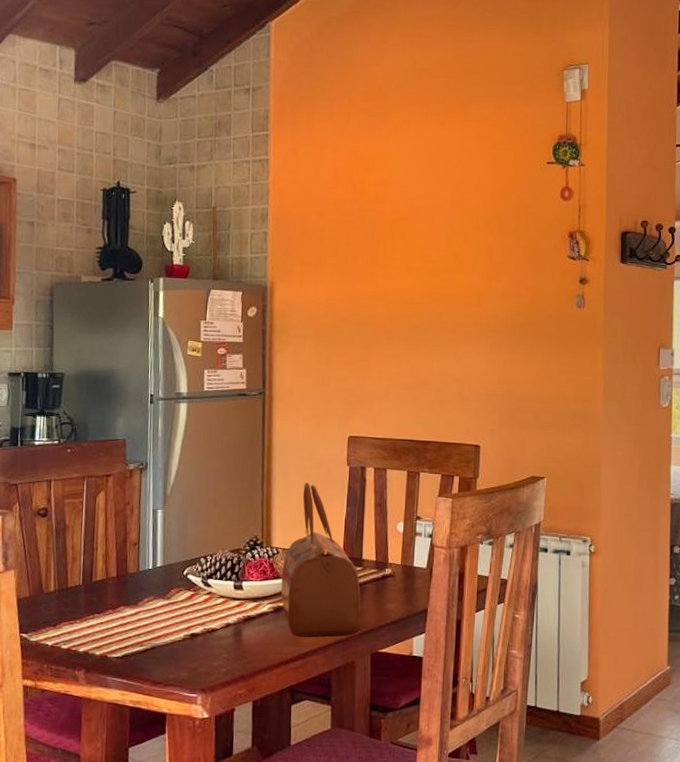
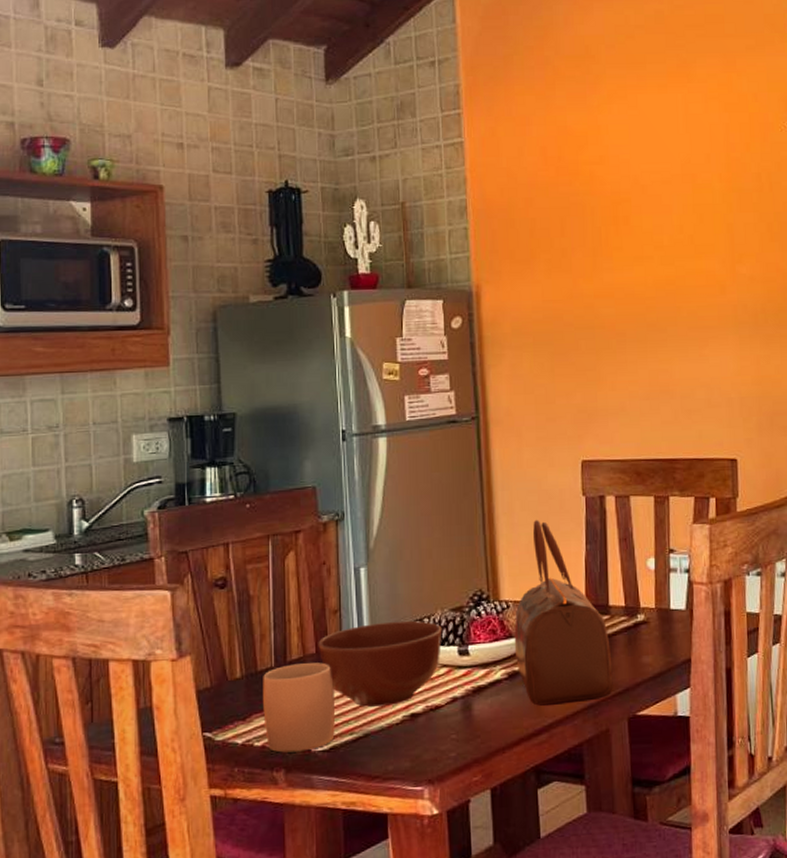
mug: none [70,584,130,656] -> present [263,662,336,753]
bowl: none [119,556,222,625] -> present [318,620,442,707]

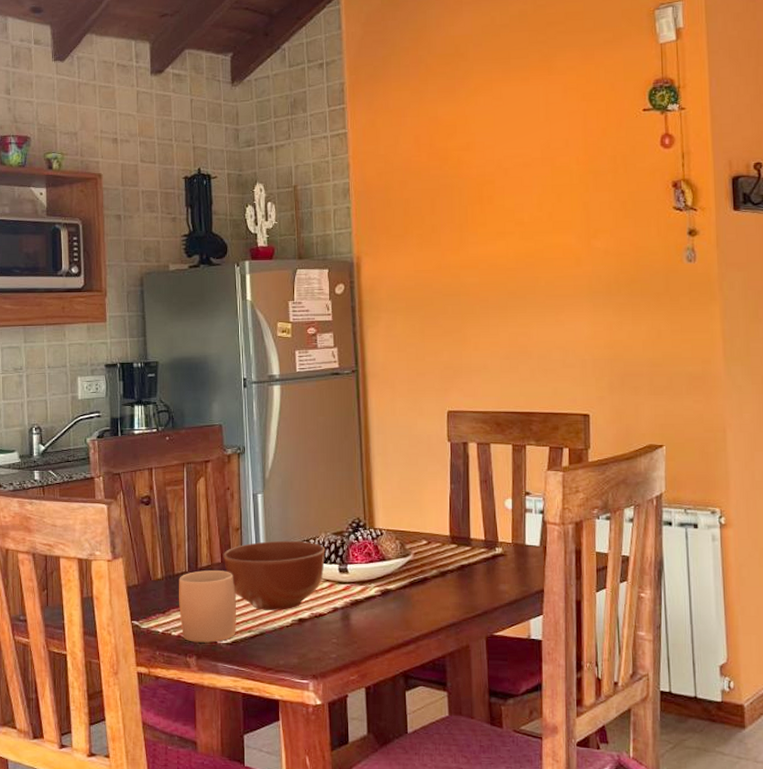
handbag: present [514,519,613,707] -> none [387,460,473,622]

